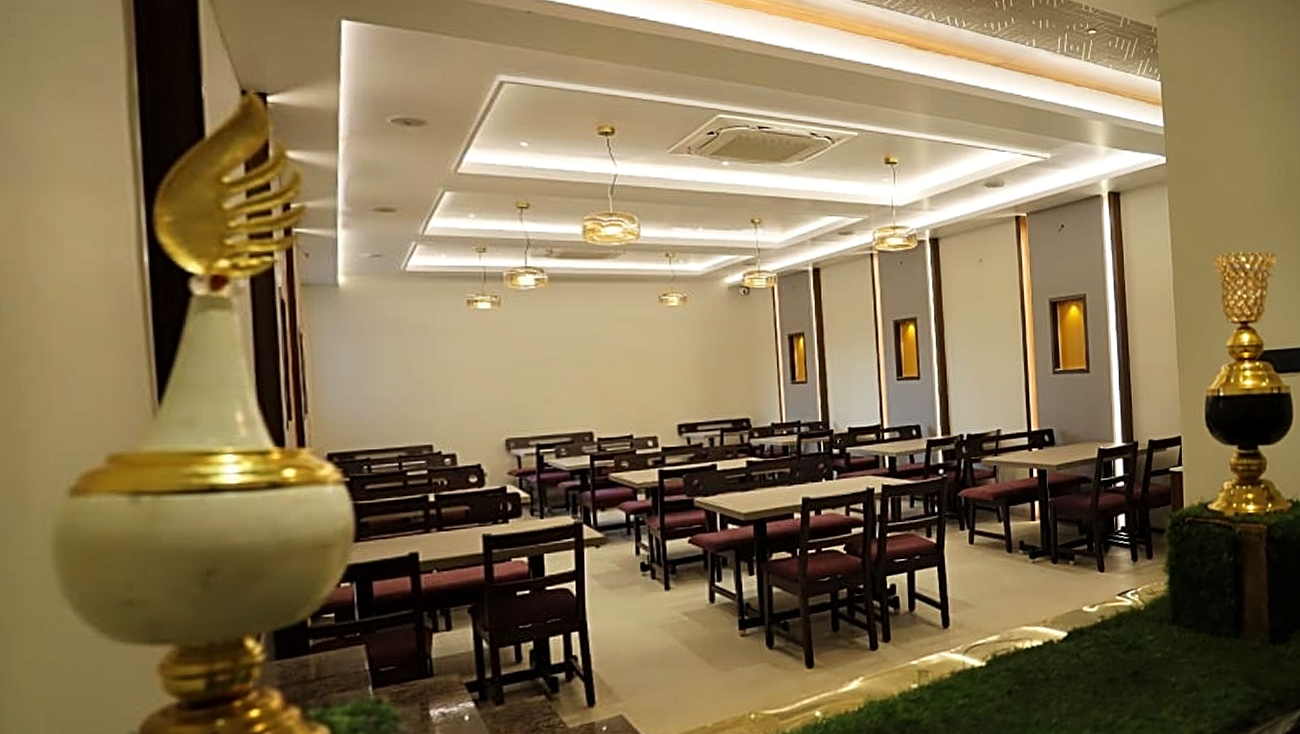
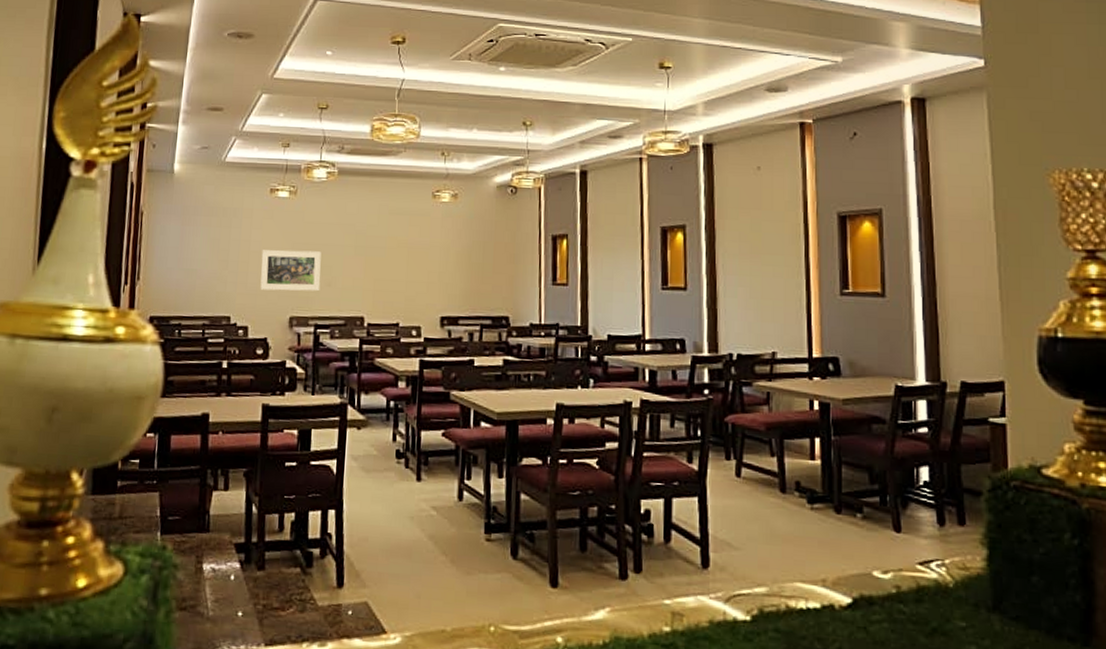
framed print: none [464,366,539,413] -> present [260,249,322,292]

